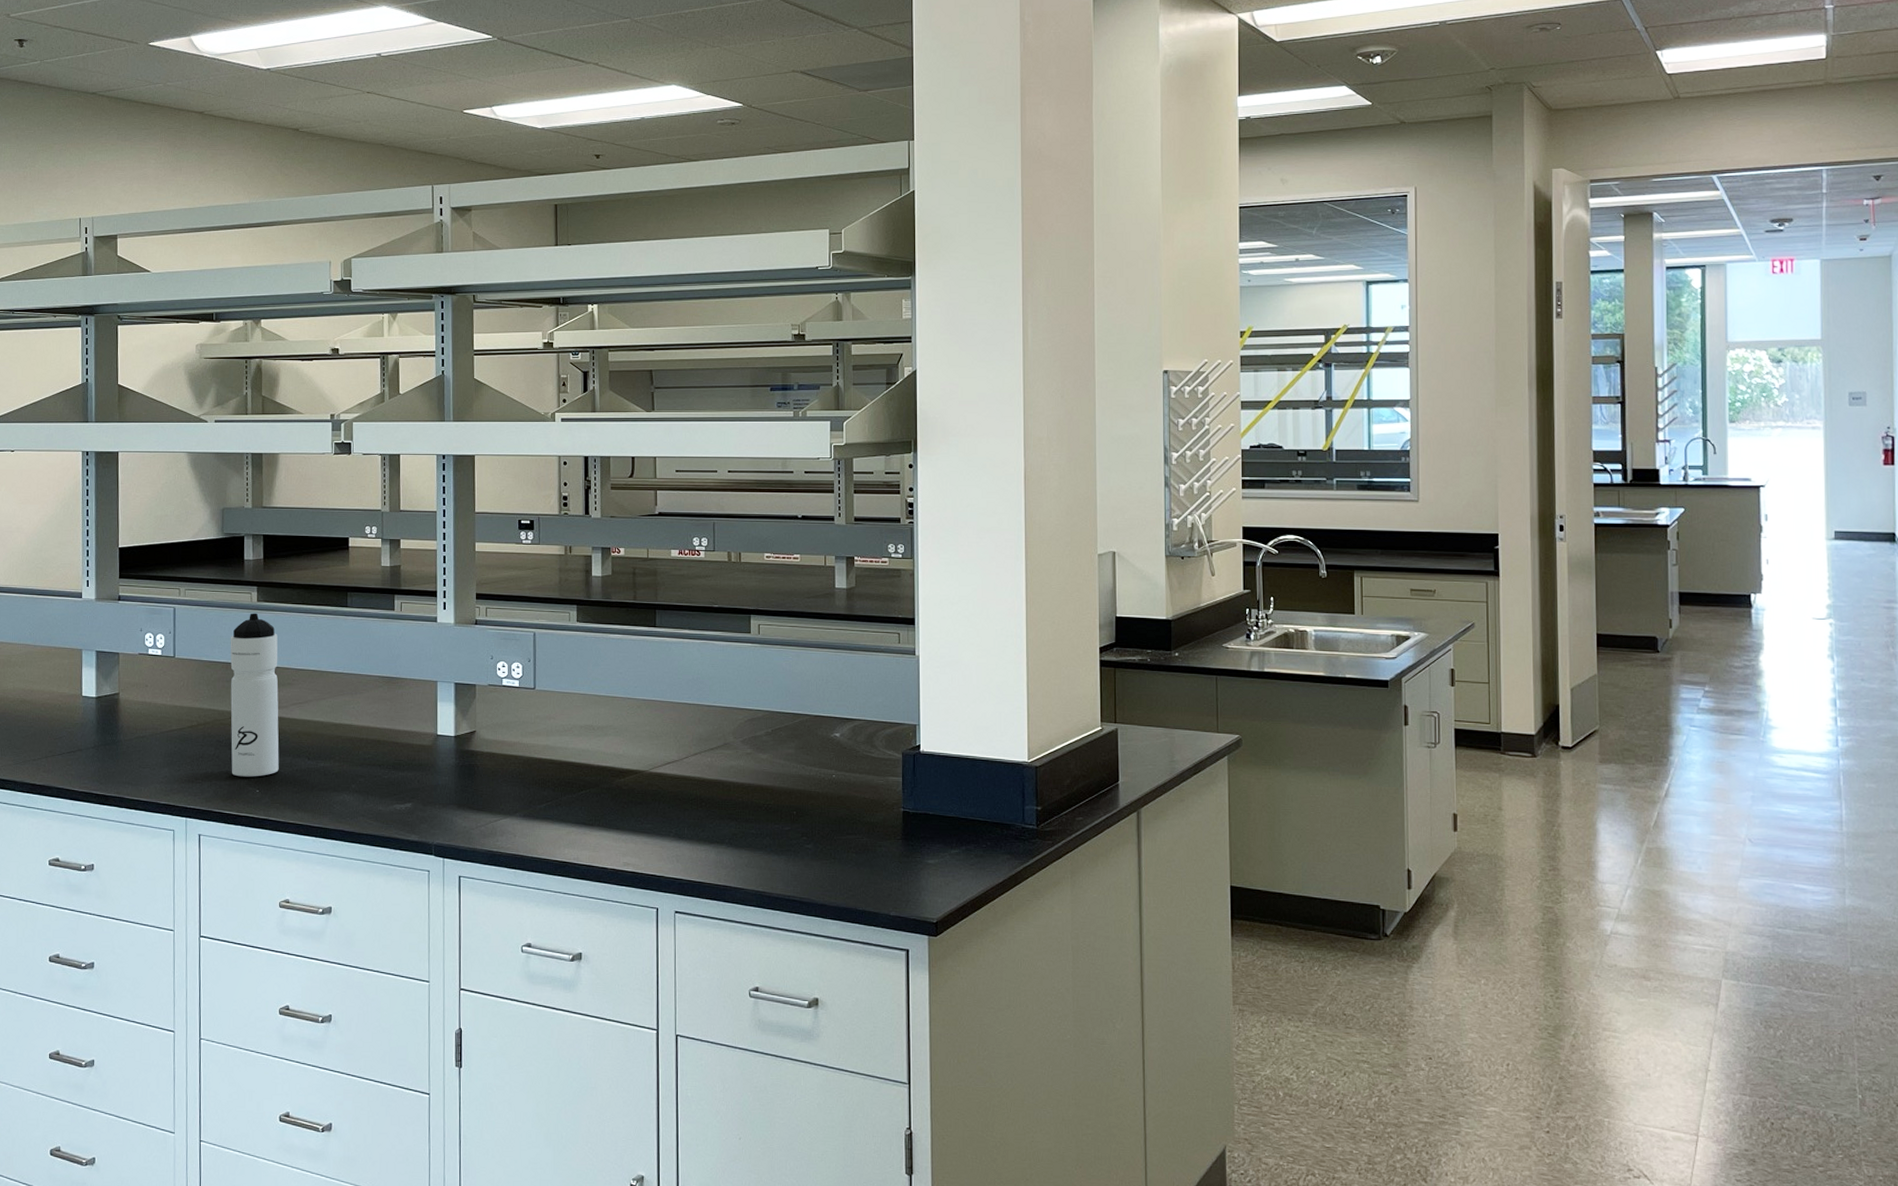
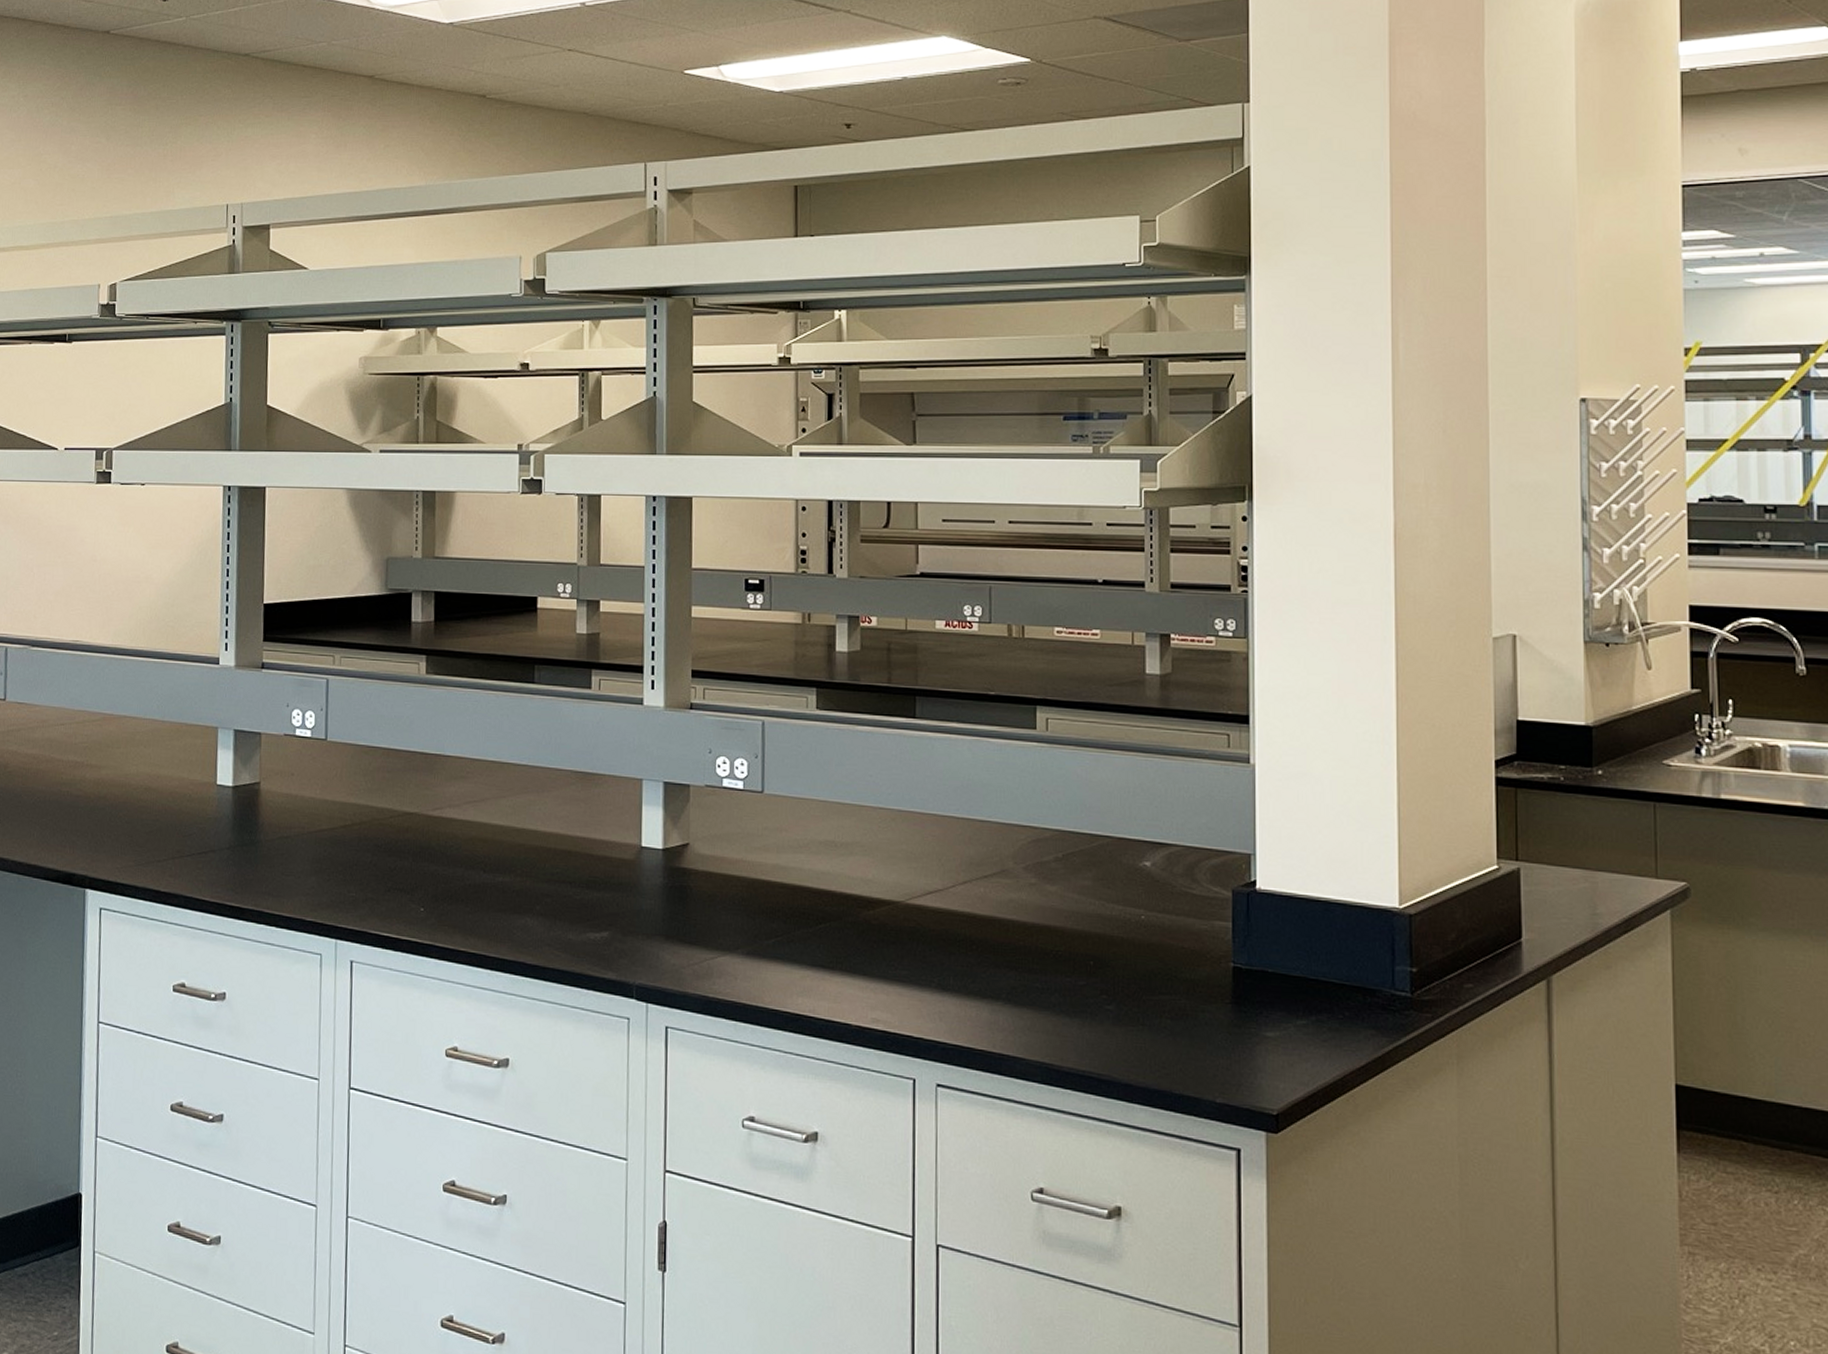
water bottle: present [230,613,279,777] -> none [391,687,450,892]

